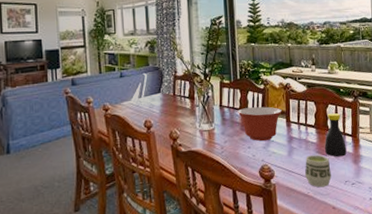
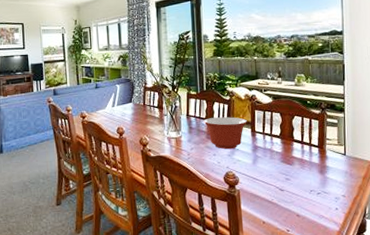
cup: present [304,155,331,188] -> none [269,164,296,195]
bottle: present [324,112,347,157] -> none [289,124,312,167]

